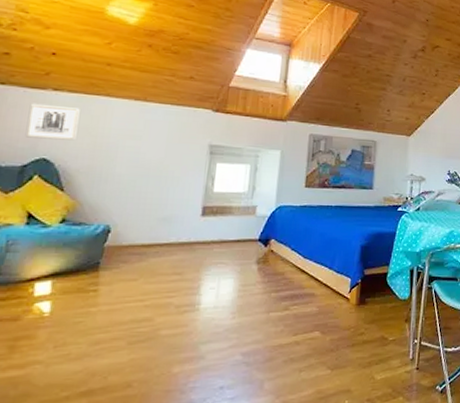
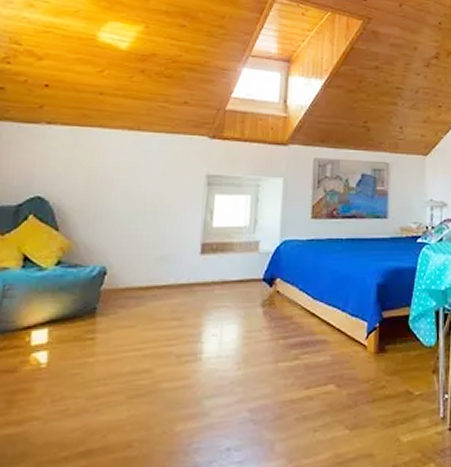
wall art: present [25,103,80,141] -> none [20,138,74,176]

